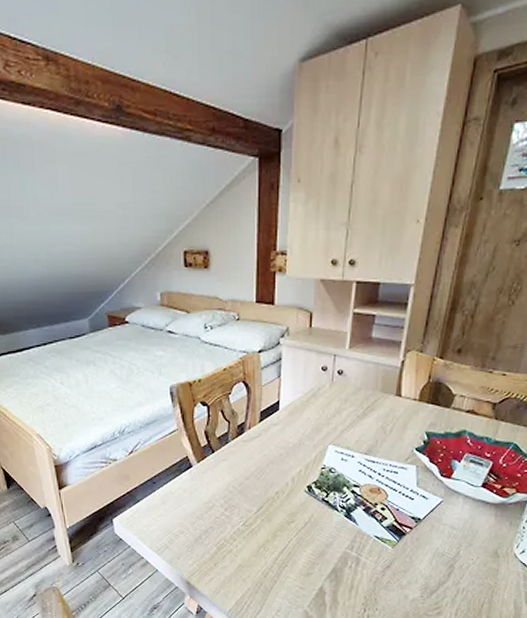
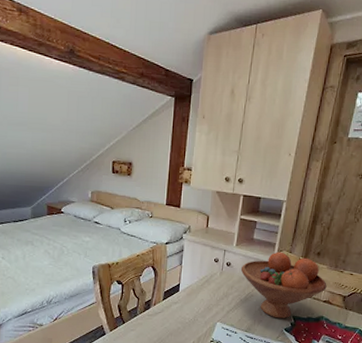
fruit bowl: none [356,352,471,436] -> present [240,251,327,319]

